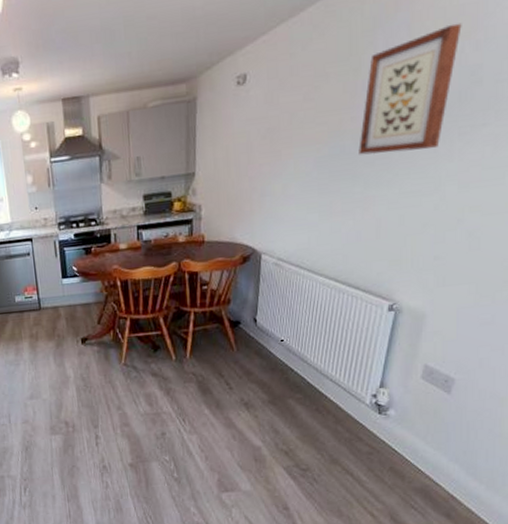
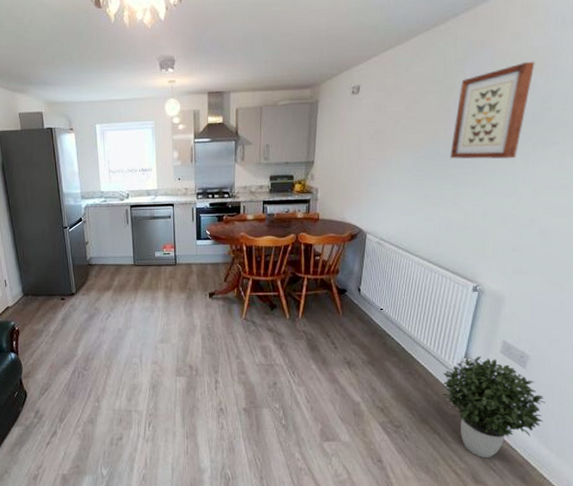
potted plant: none [354,384,474,497] -> present [442,356,545,459]

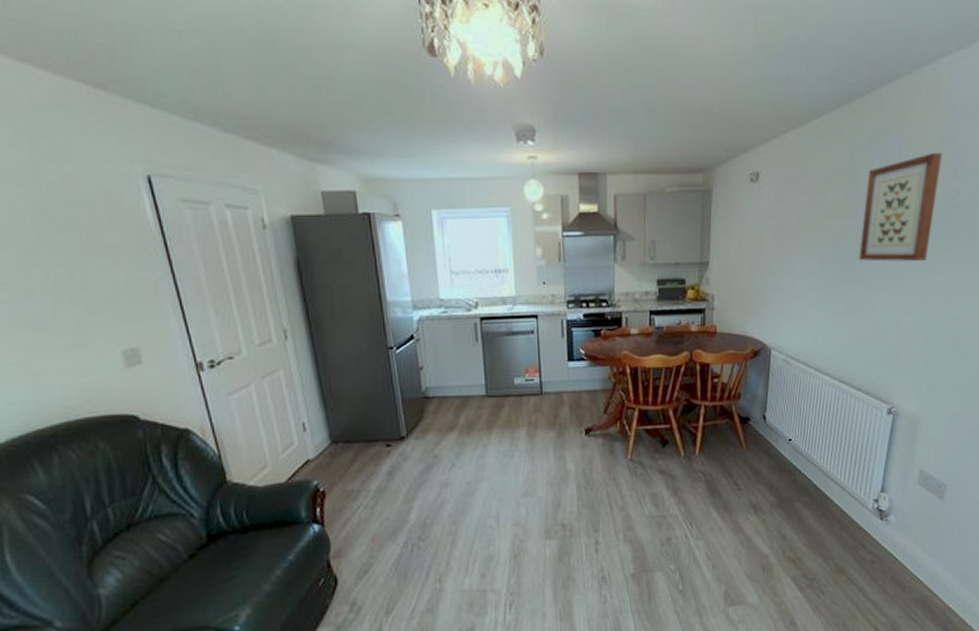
potted plant: present [442,356,545,459] -> none [858,489,965,609]

